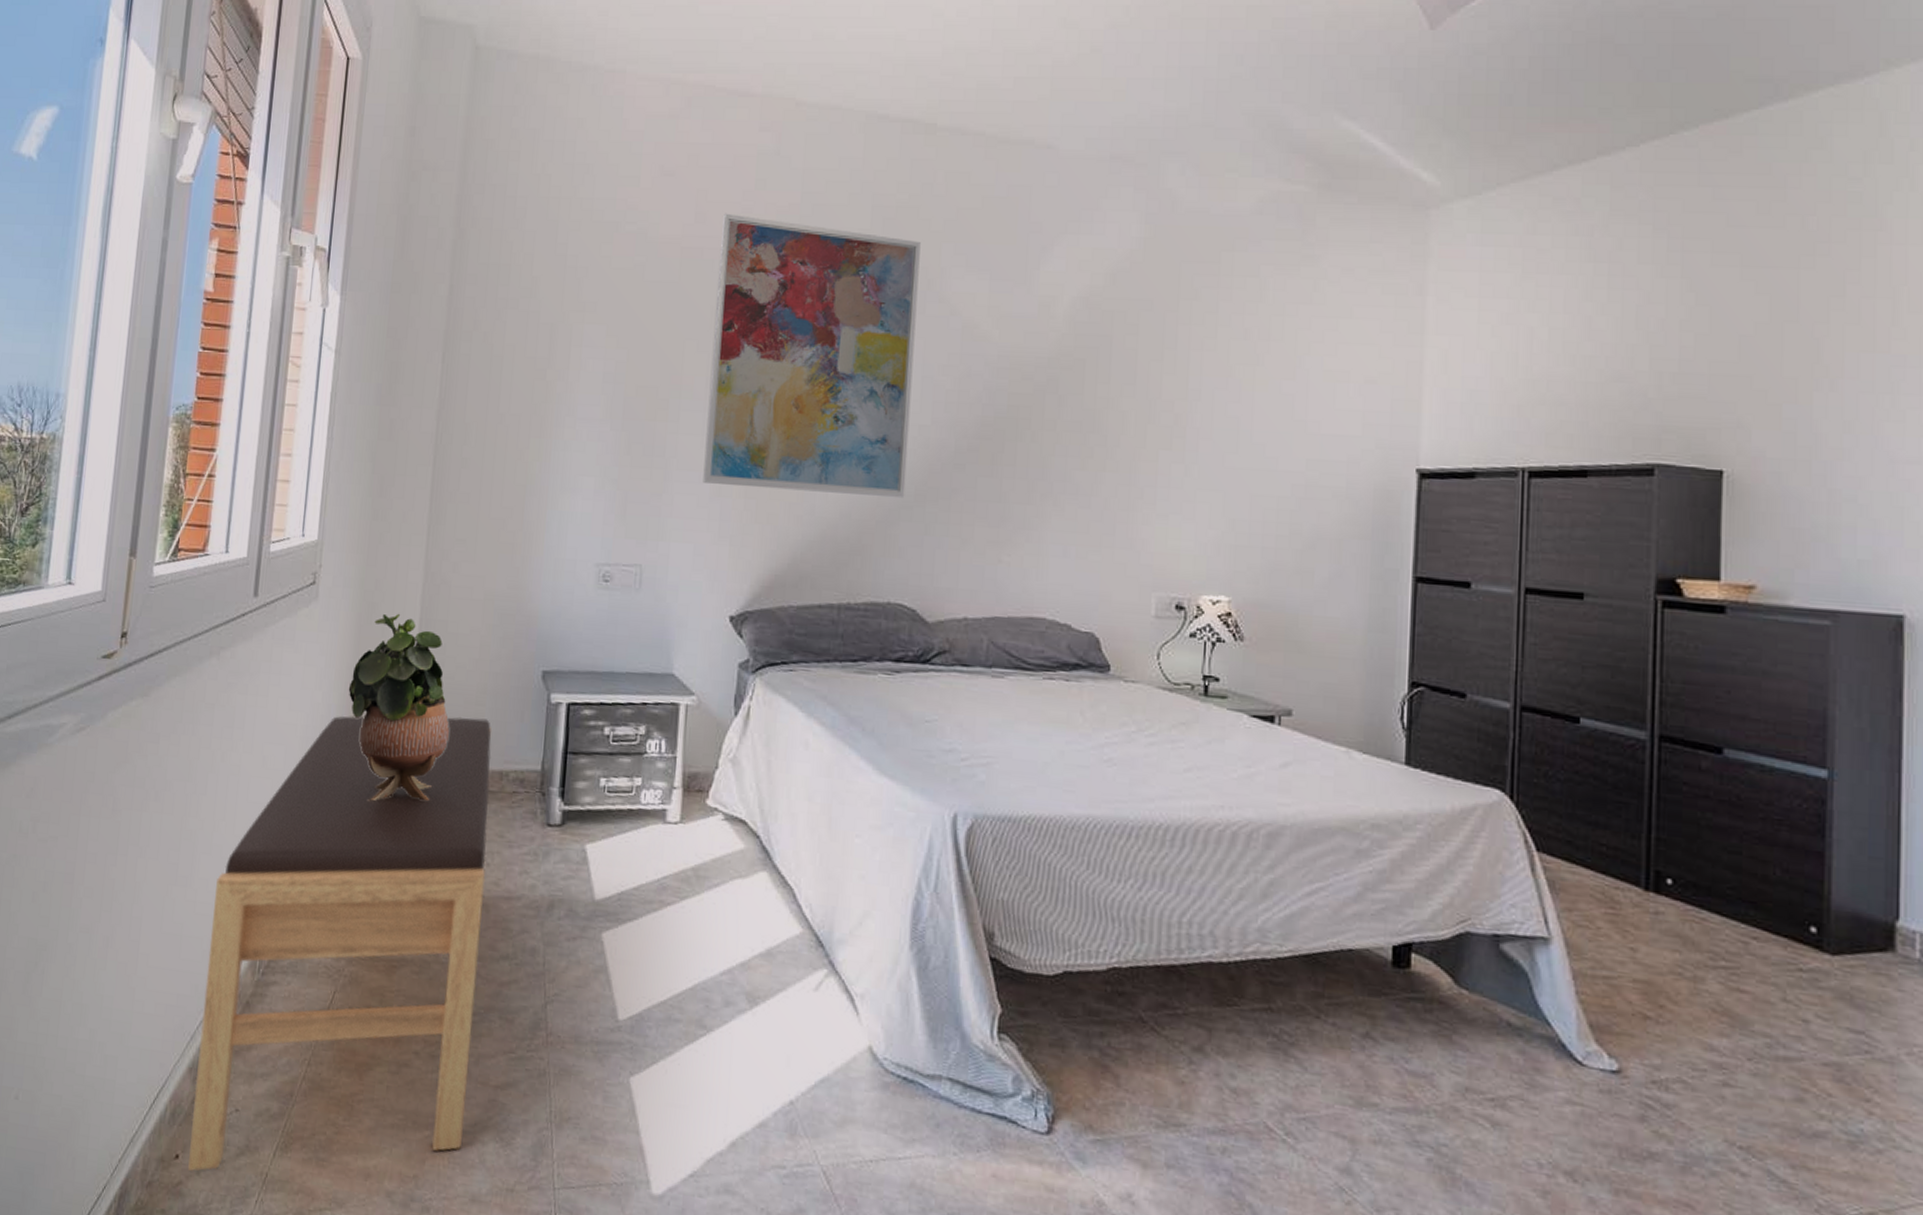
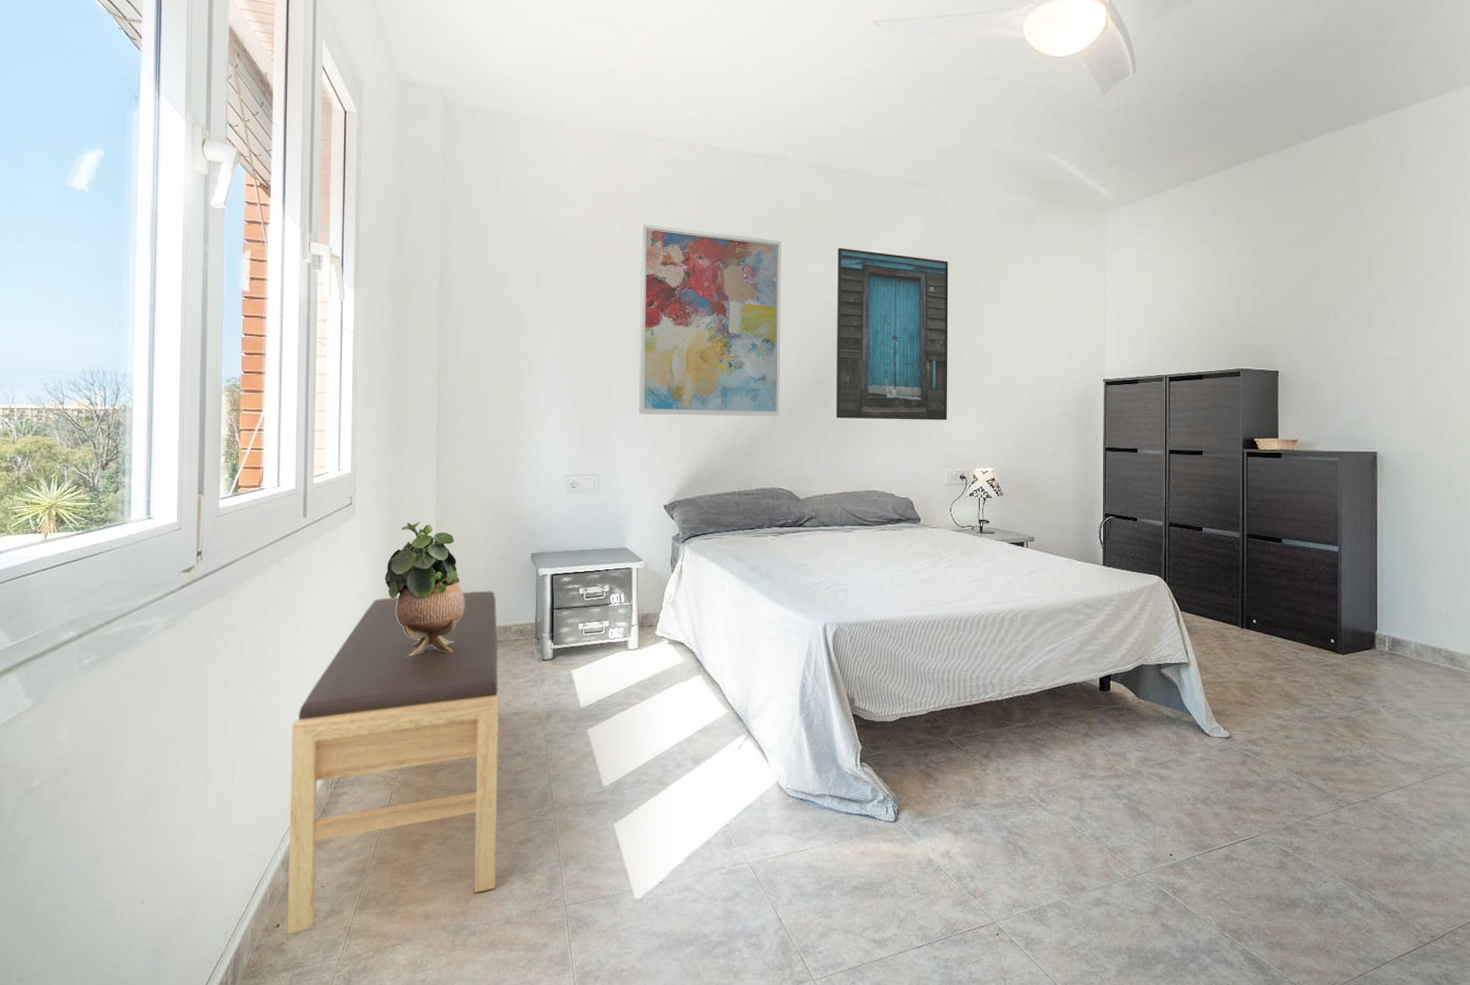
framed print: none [987,254,1173,519] -> present [835,248,949,420]

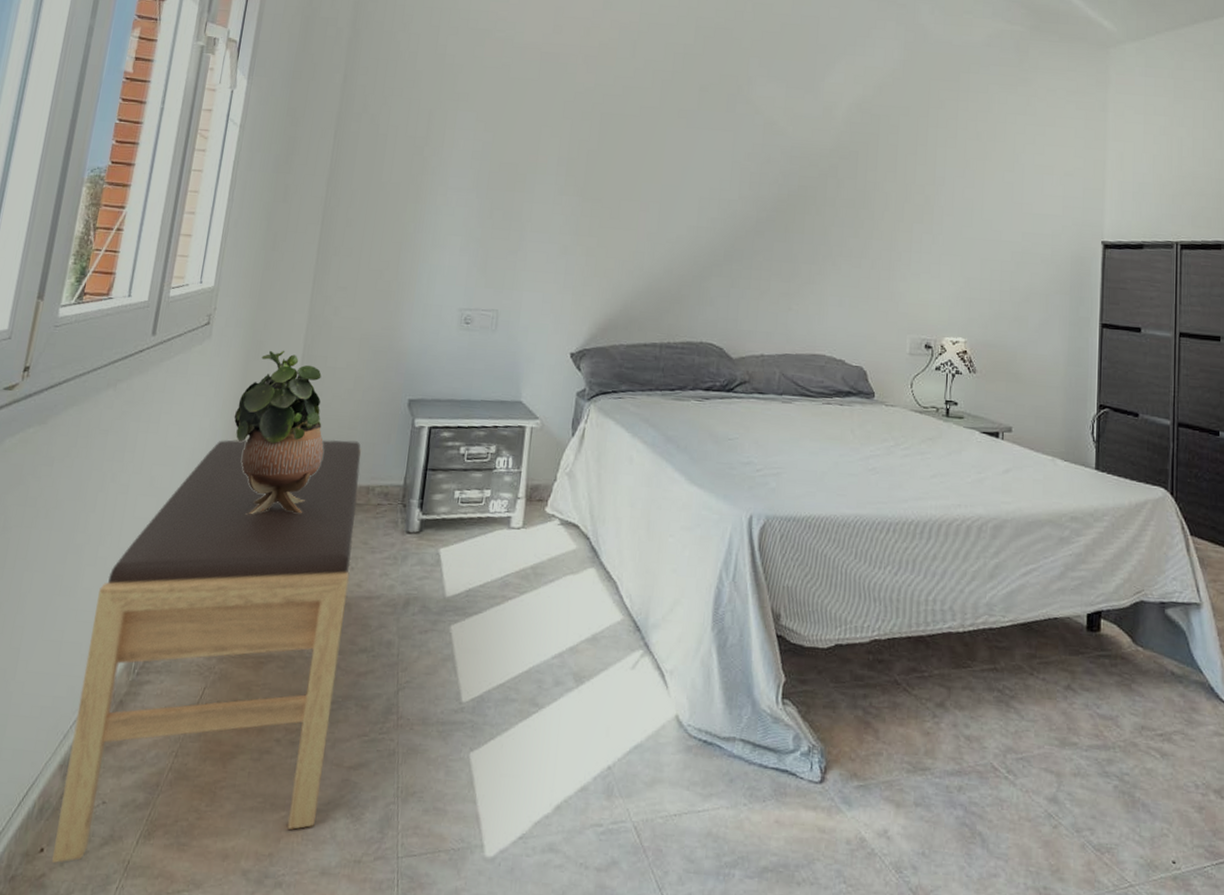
wall art: present [639,223,781,417] -> none [552,26,733,258]
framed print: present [835,248,949,420] -> none [781,68,924,277]

